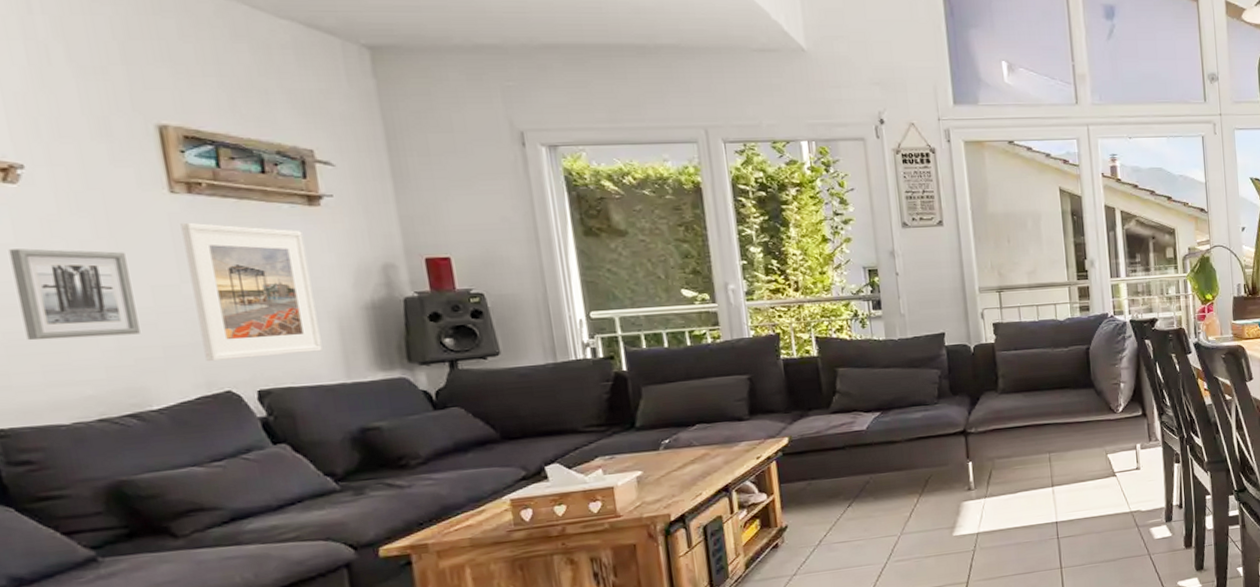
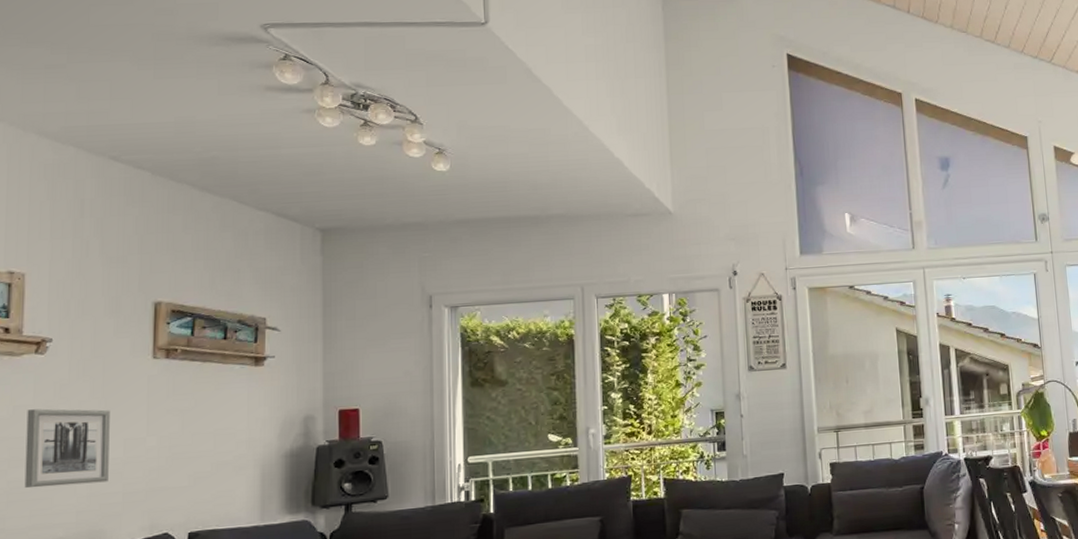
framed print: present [180,222,323,362] -> none [154,383,246,507]

